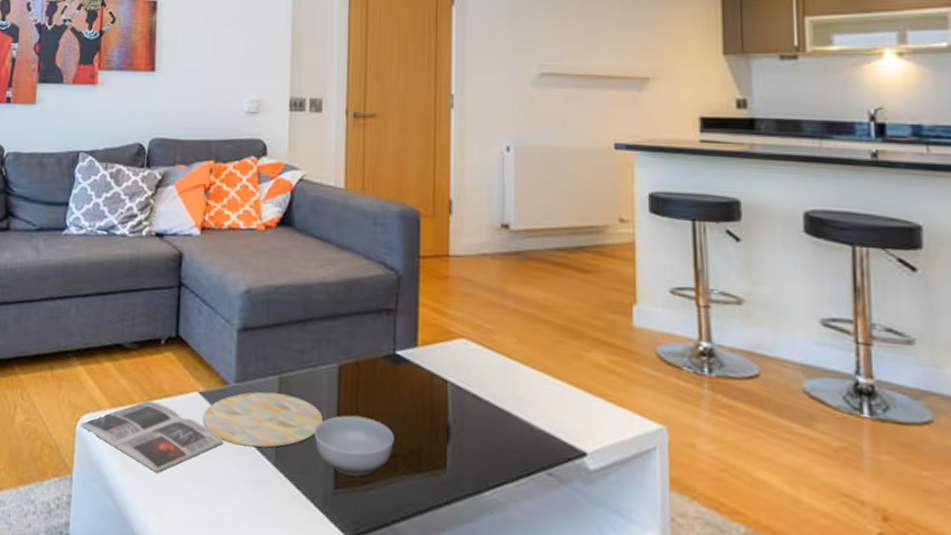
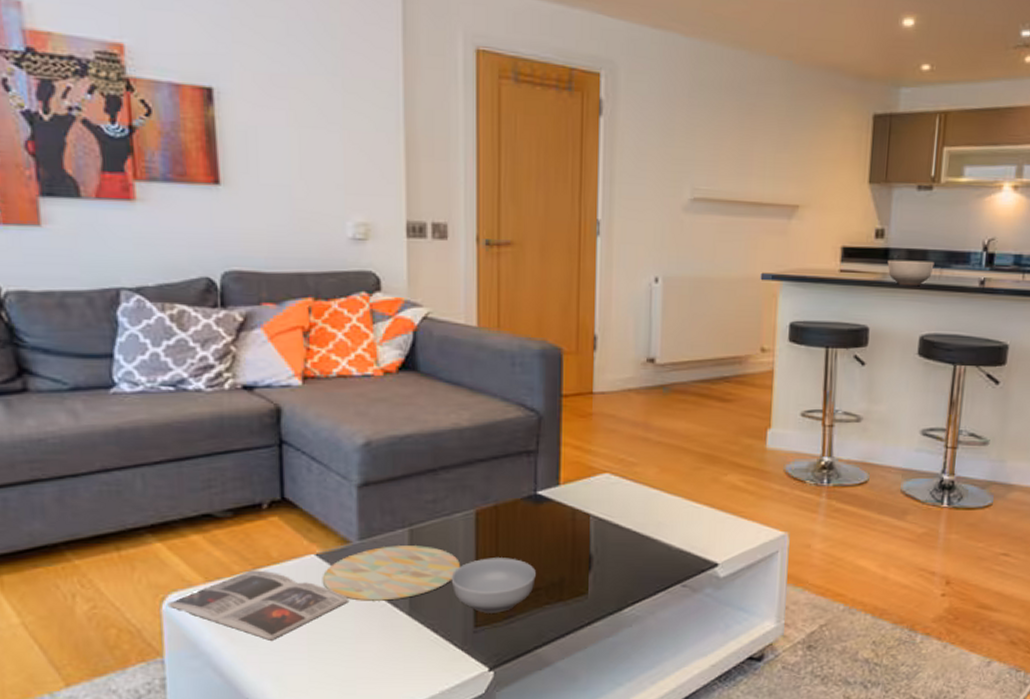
bowl: none [754,130,811,157] -> present [887,259,934,285]

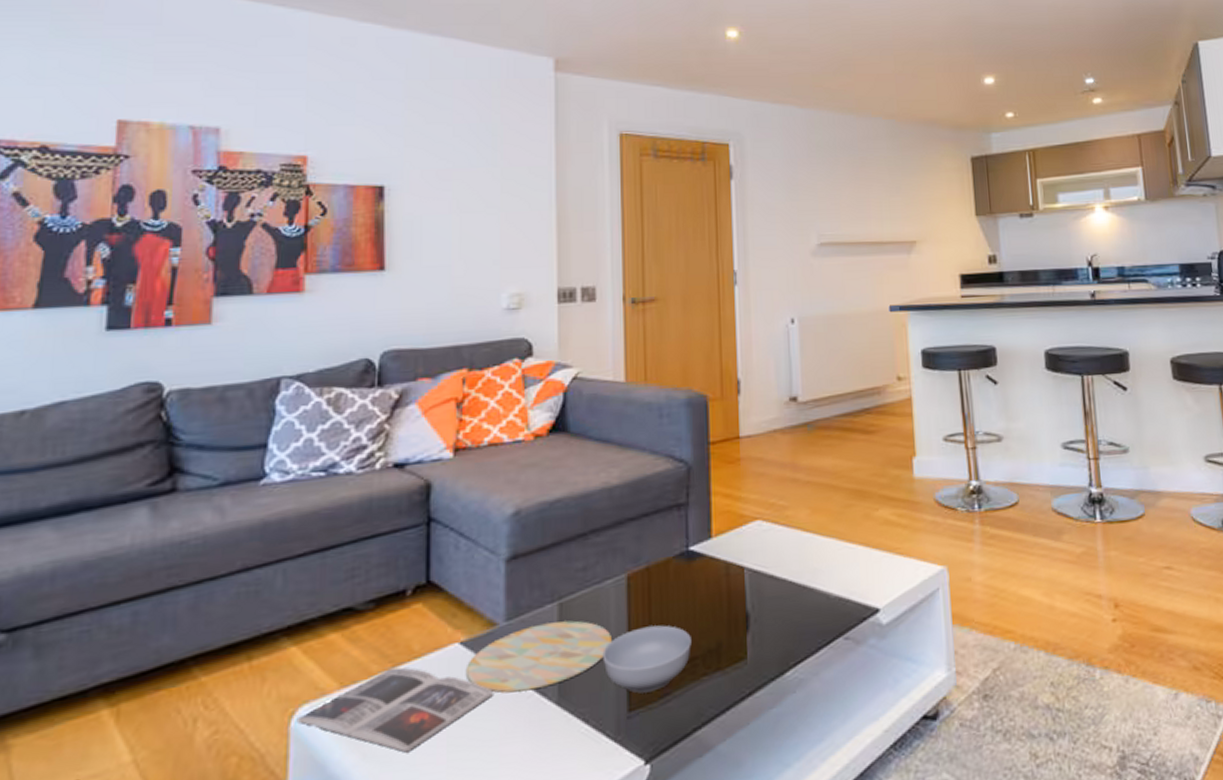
bowl: present [887,259,934,285] -> none [1003,280,1047,304]

